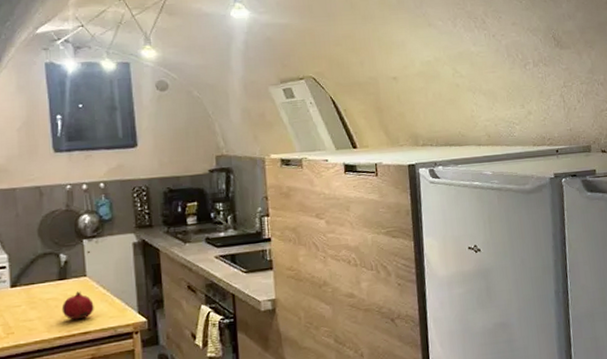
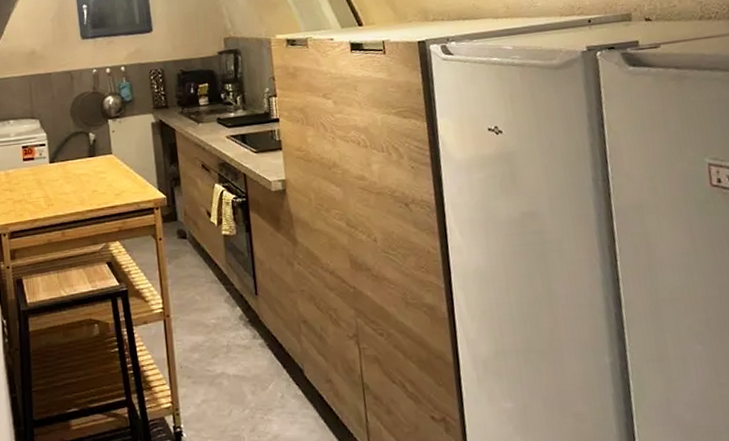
fruit: present [61,291,94,320] -> none [92,168,120,195]

